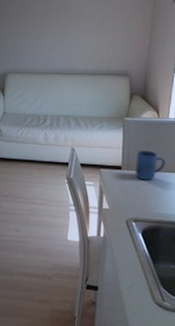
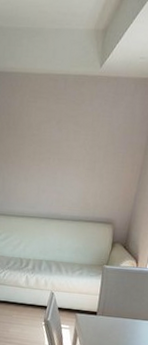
mug: present [135,150,166,181] -> none [109,297,140,327]

